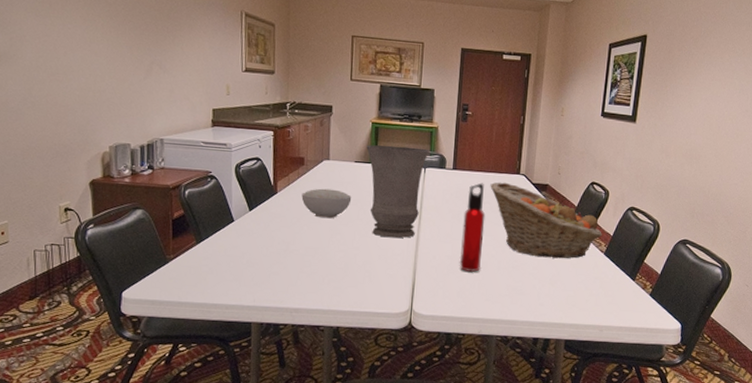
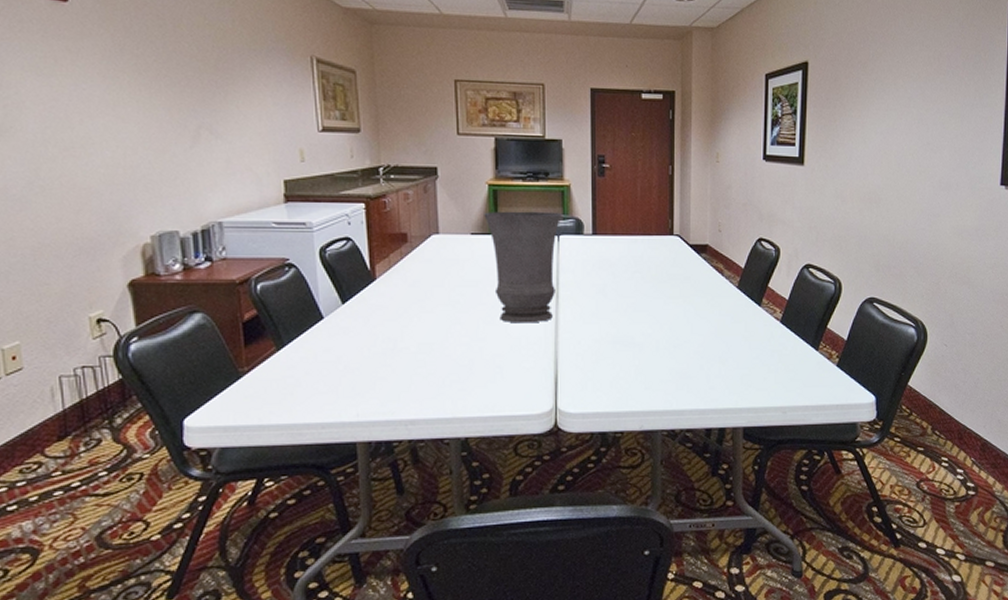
bowl: present [301,188,352,219] -> none [407,269,471,306]
water bottle: present [459,183,486,273] -> none [609,248,637,358]
fruit basket: present [490,182,602,259] -> none [639,246,776,332]

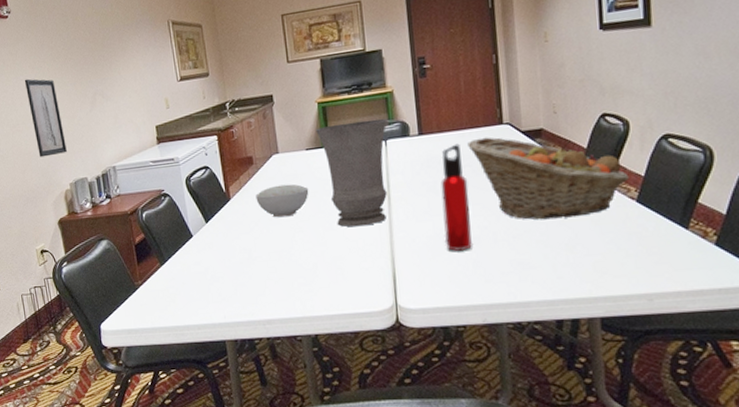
wall art: none [88,89,150,197] -> present [24,78,67,158]
bowl: none [407,269,471,306] -> present [255,184,309,218]
water bottle: none [609,248,637,358] -> present [440,143,472,252]
fruit basket: none [639,246,776,332] -> present [467,137,629,220]

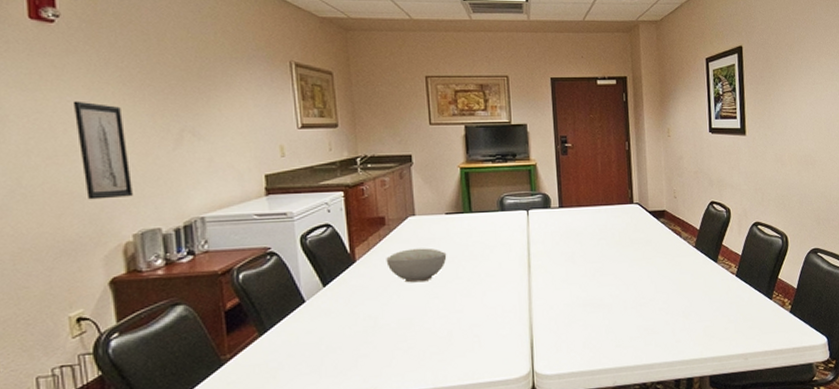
vase: present [316,119,388,227] -> none [457,189,530,294]
water bottle: present [440,143,472,252] -> none [578,218,605,319]
fruit basket: present [467,137,629,220] -> none [603,214,731,290]

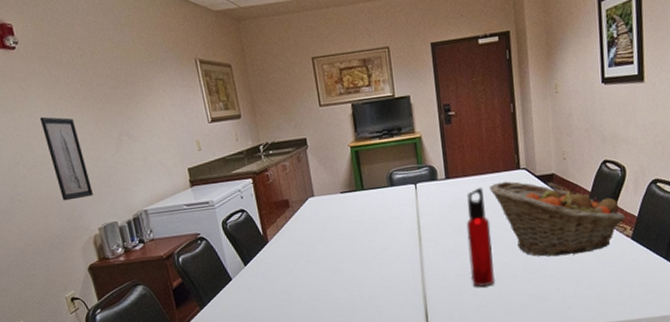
bowl: present [386,248,447,283] -> none [293,226,345,260]
water bottle: none [578,218,605,319] -> present [466,187,495,287]
fruit basket: none [603,214,731,290] -> present [489,181,625,257]

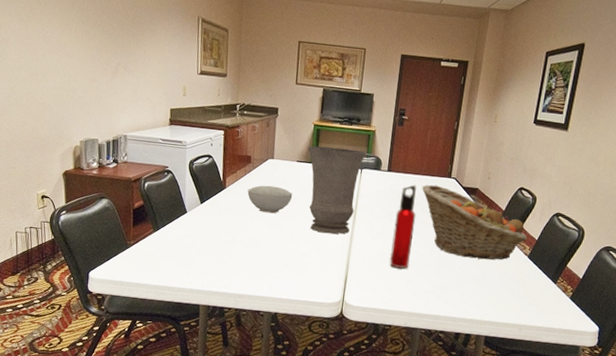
wall art: present [39,116,93,201] -> none [49,32,83,112]
bowl: none [293,226,345,260] -> present [247,185,293,214]
vase: none [349,163,418,267] -> present [308,145,366,234]

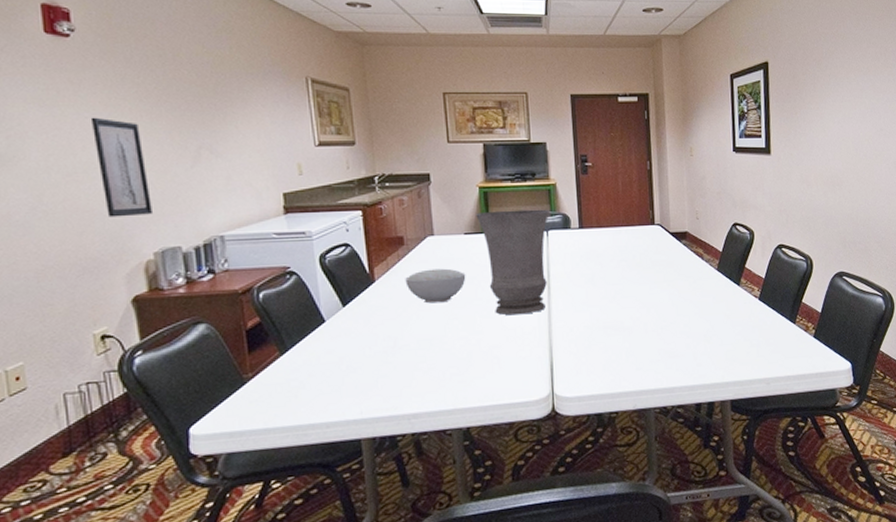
wall art: none [49,32,83,112] -> present [90,117,152,218]
water bottle: present [389,185,417,269] -> none [598,239,625,341]
fruit basket: present [422,184,527,260] -> none [623,235,753,313]

